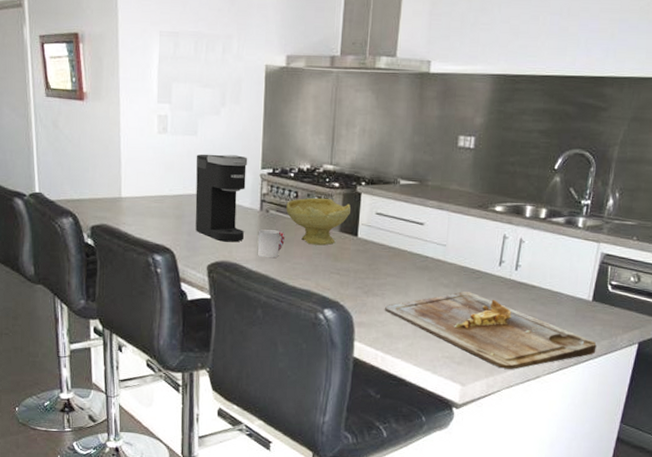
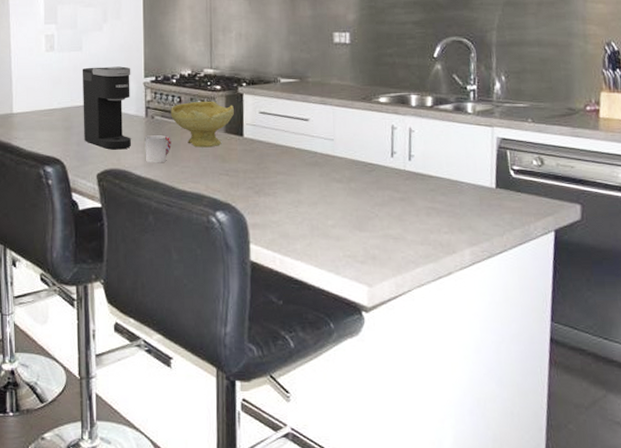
cutting board: present [385,291,597,369] -> none [278,186,509,266]

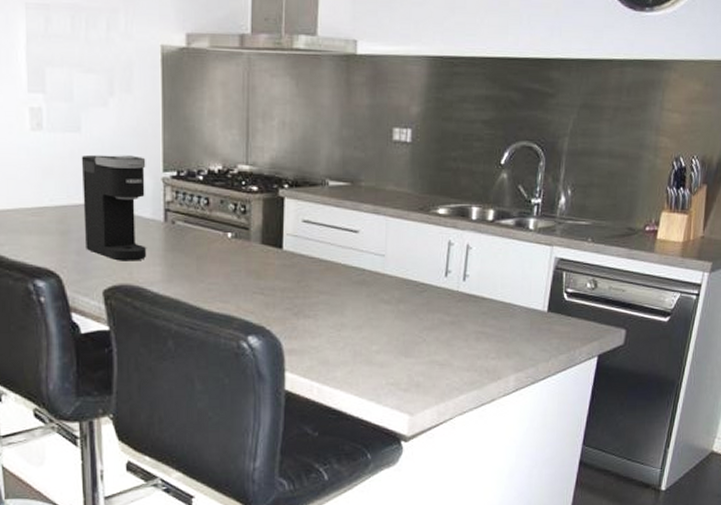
cup: present [145,134,171,163] -> none [163,243,196,279]
bowl: present [171,101,235,148] -> none [196,204,274,261]

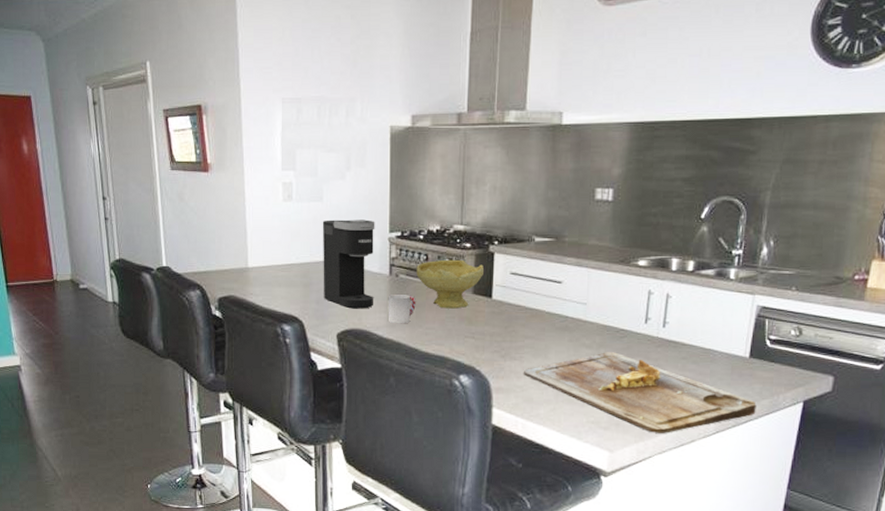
cup: none [163,243,196,279] -> present [388,293,416,324]
bowl: none [196,204,274,261] -> present [416,259,485,309]
cutting board: none [319,308,554,393] -> present [524,352,756,433]

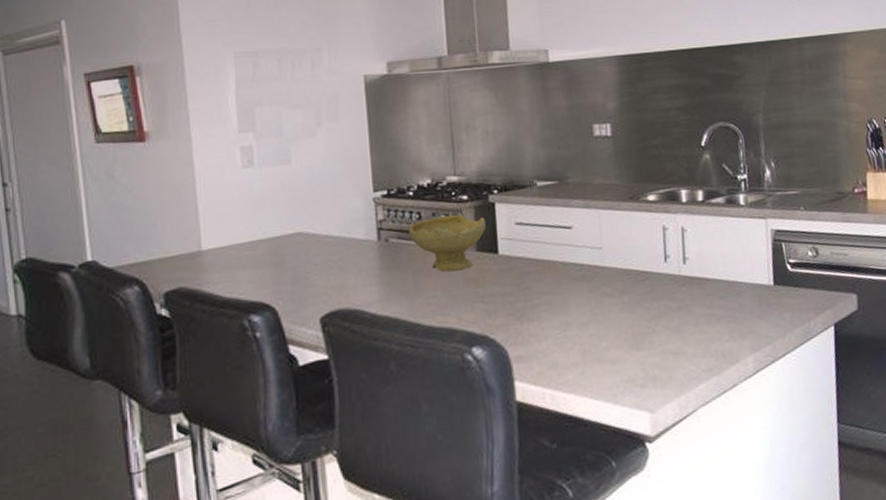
coffee maker: present [322,219,375,309] -> none [292,180,362,286]
cup: present [388,293,416,324] -> none [378,260,413,297]
cutting board: present [524,352,756,433] -> none [544,297,792,383]

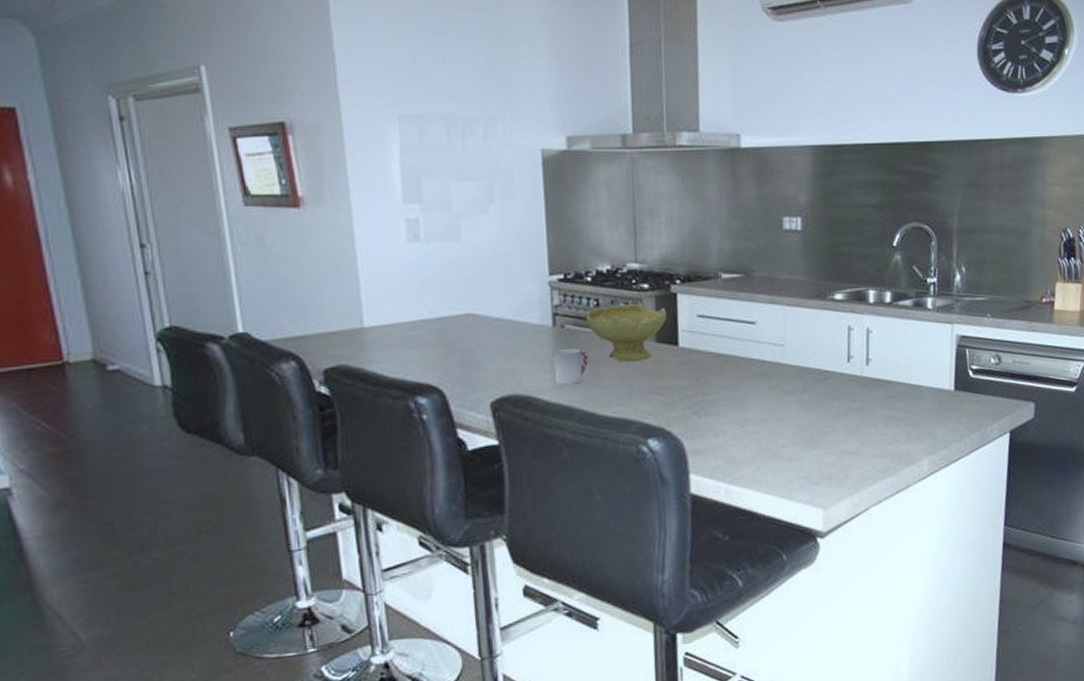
cup: none [378,260,413,297] -> present [553,348,588,385]

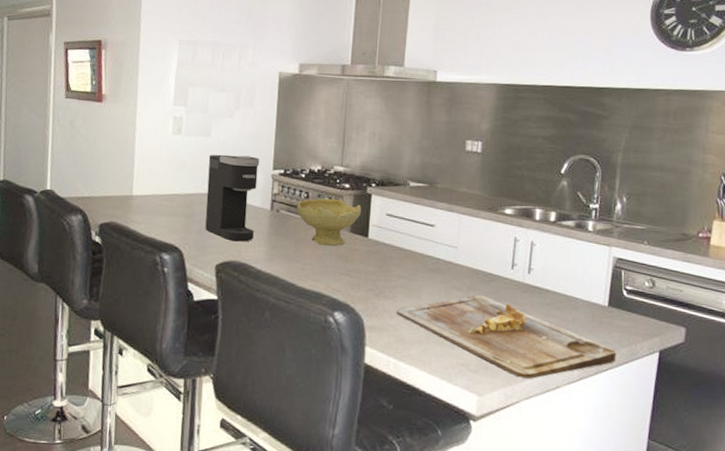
coffee maker: none [461,261,535,371] -> present [205,154,260,242]
cup: present [553,348,588,385] -> none [266,228,295,259]
cutting board: none [722,396,967,483] -> present [397,295,616,379]

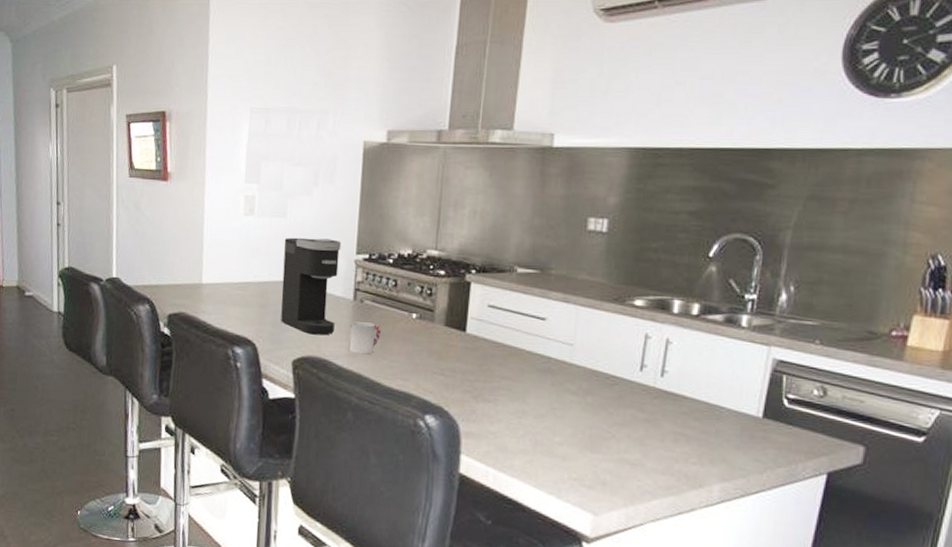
cup: none [266,228,295,259] -> present [349,321,381,355]
bowl: present [297,198,362,246] -> none [383,286,459,342]
cutting board: present [397,295,616,379] -> none [498,400,770,499]

